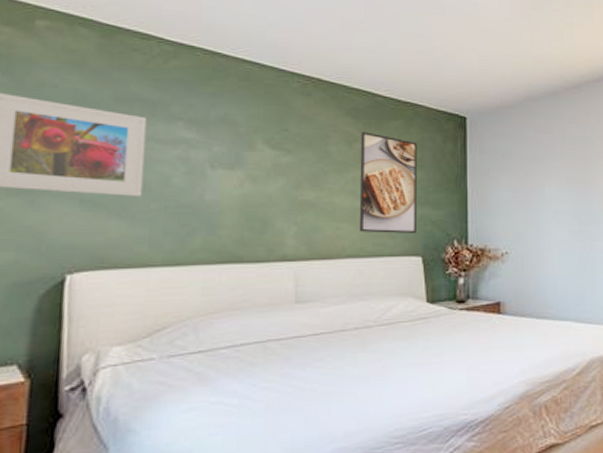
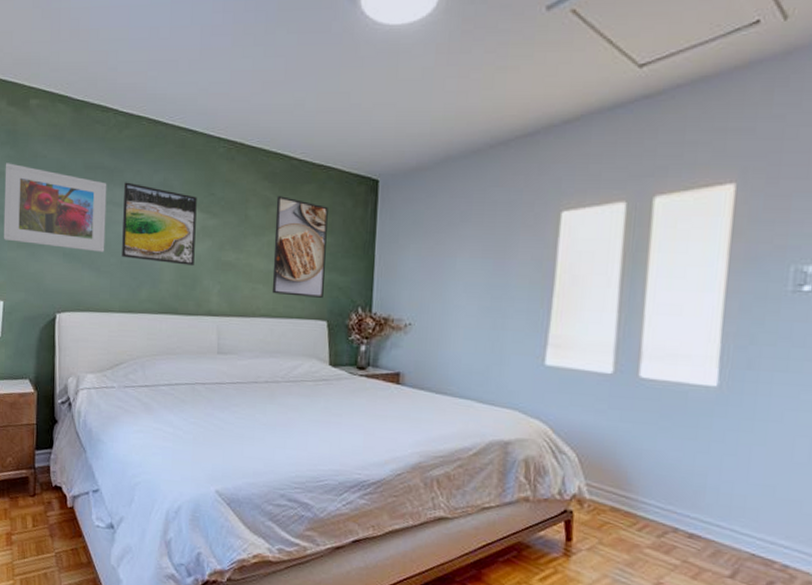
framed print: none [166,116,267,207] -> present [122,182,197,265]

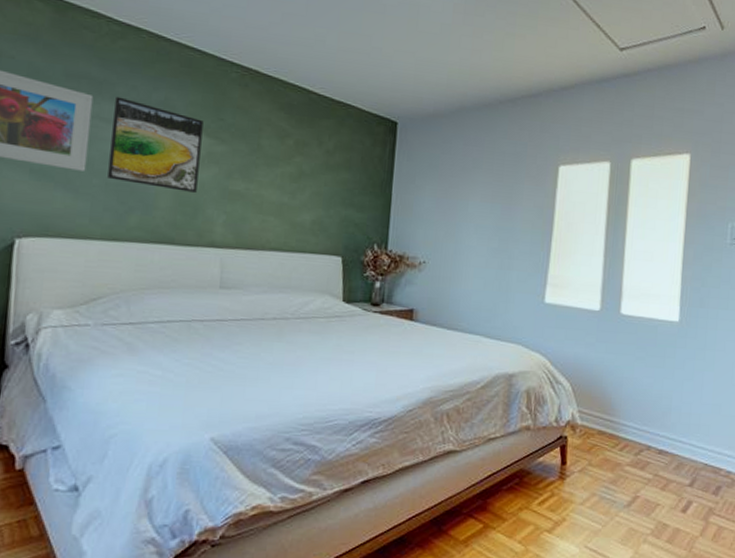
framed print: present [272,196,328,298] -> none [284,128,347,233]

